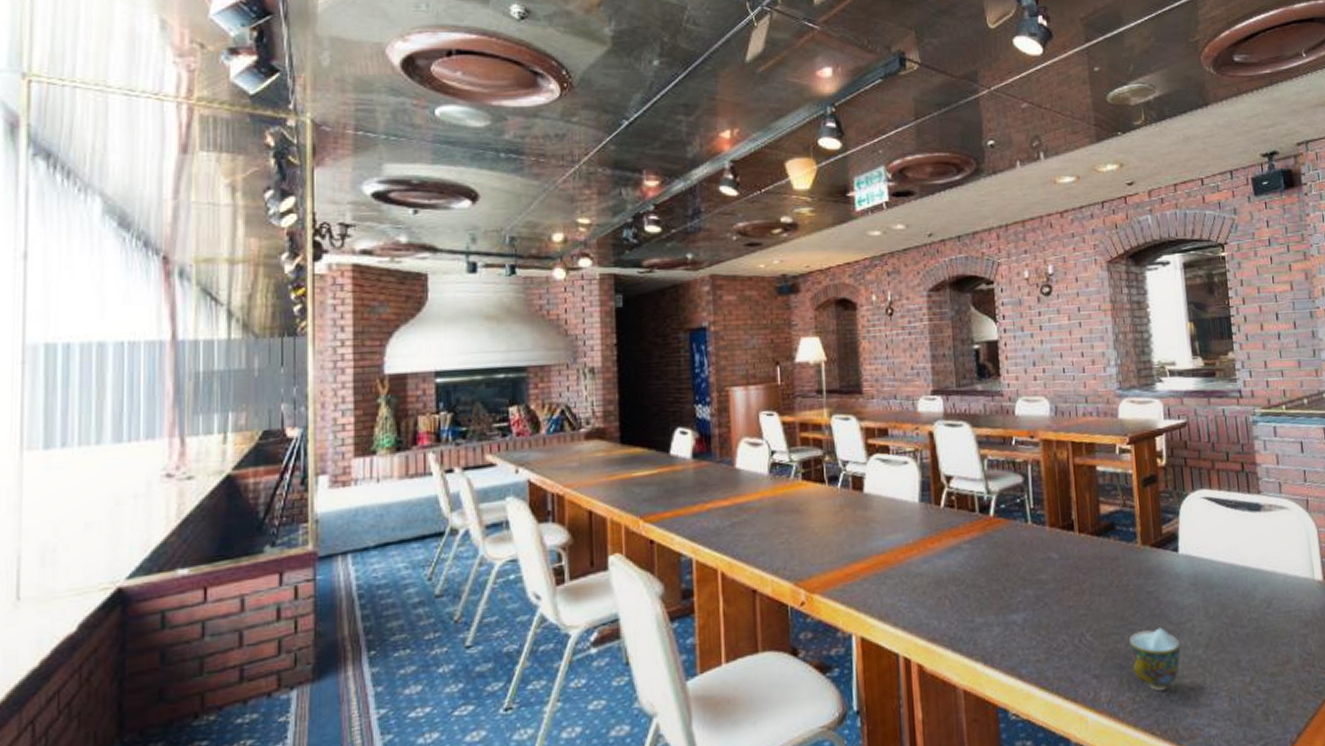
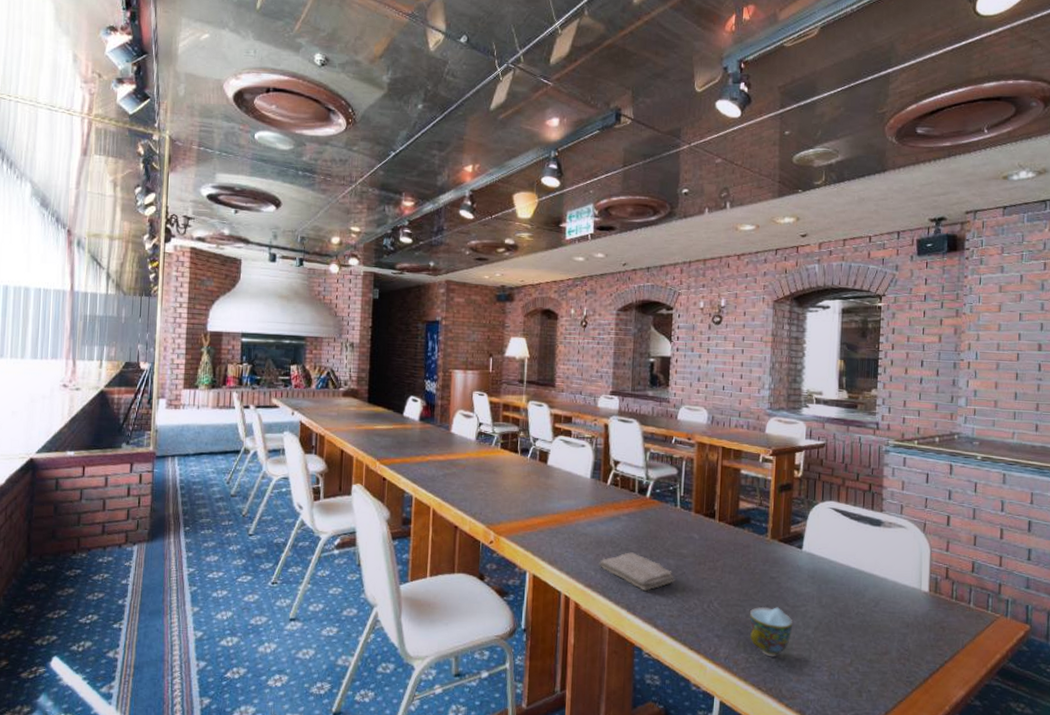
washcloth: none [942,588,1037,636] -> present [599,552,676,592]

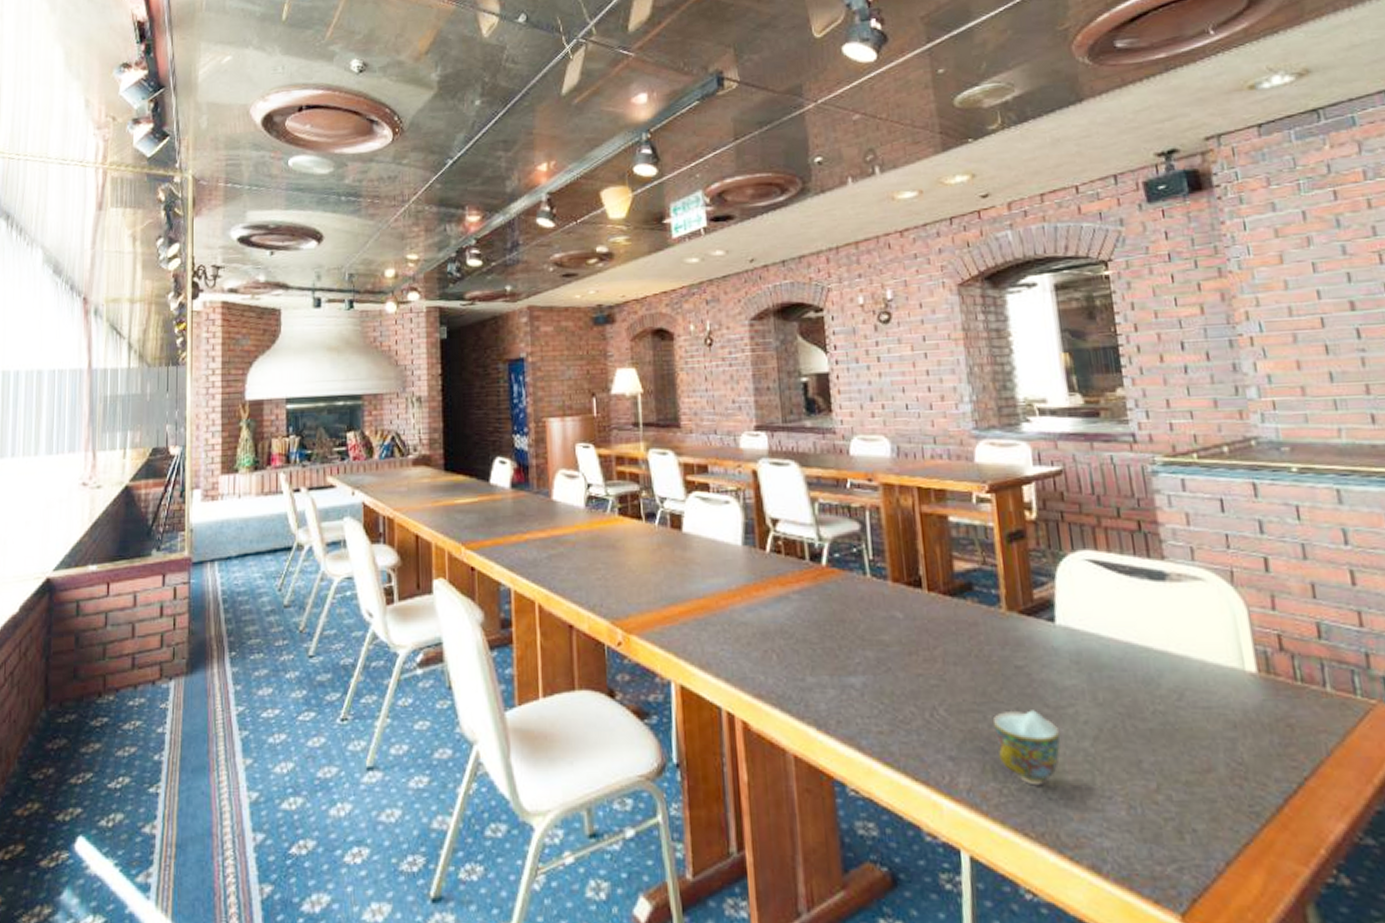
washcloth: present [599,552,676,592] -> none [768,644,879,699]

